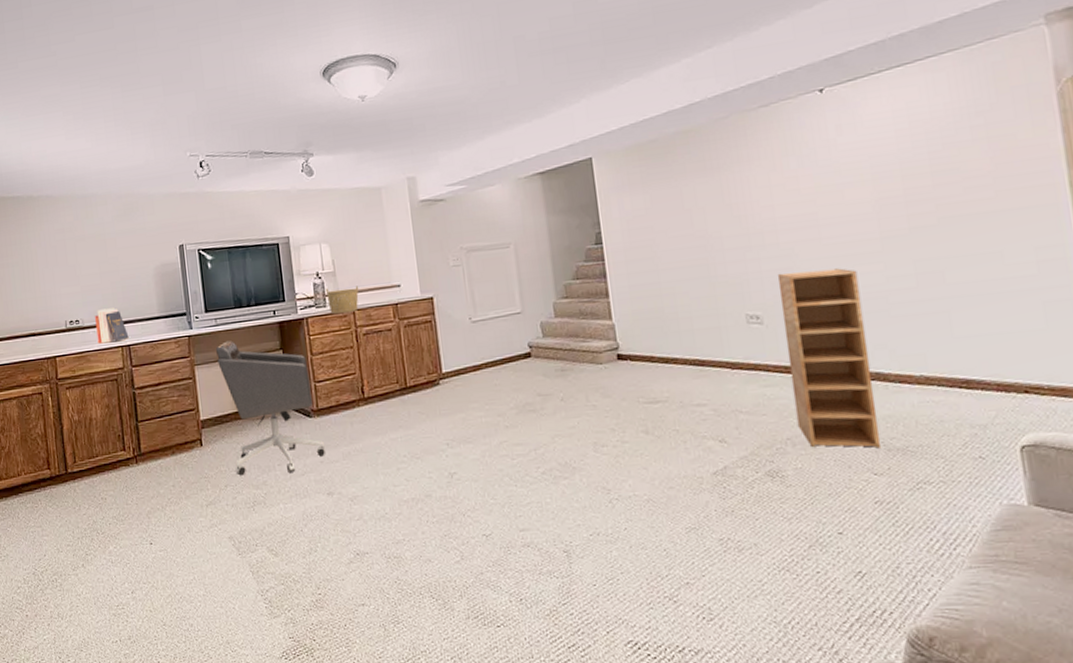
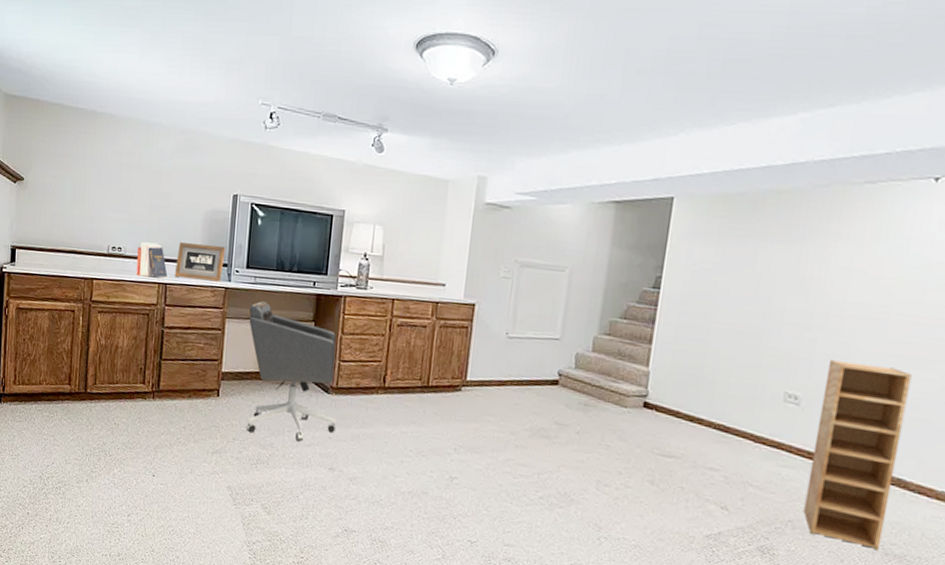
picture frame: none [135,297,183,337] -> present [174,241,226,282]
basket: present [326,286,359,314] -> none [369,271,404,301]

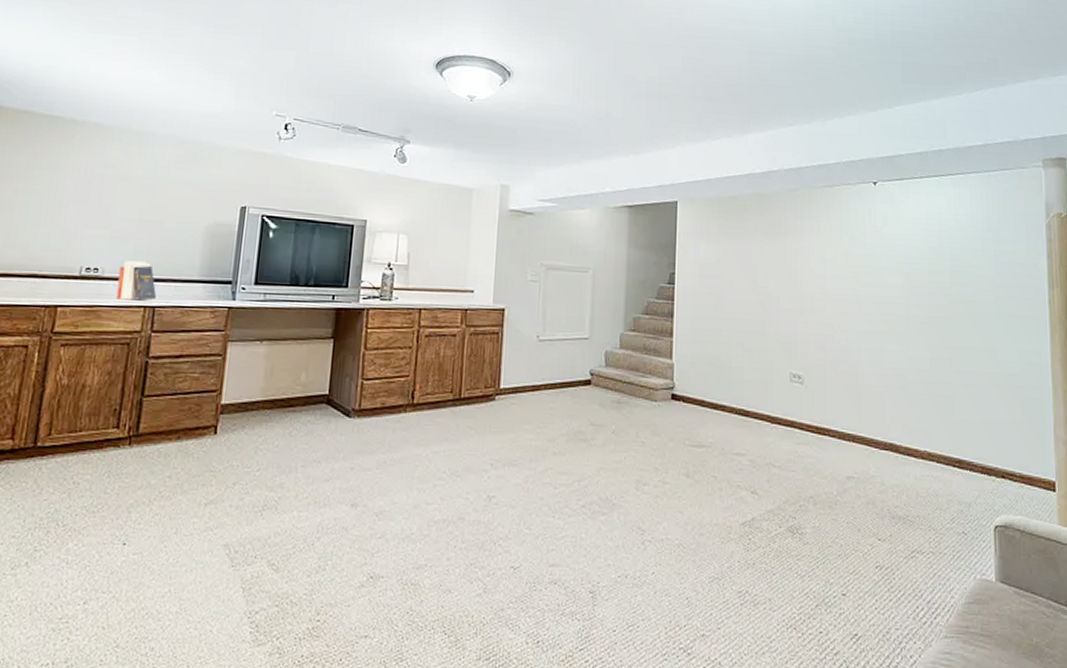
picture frame: present [174,241,226,282] -> none [165,258,230,302]
office chair: present [245,301,337,441] -> none [249,320,360,476]
bookshelf: present [803,359,912,551] -> none [820,339,887,515]

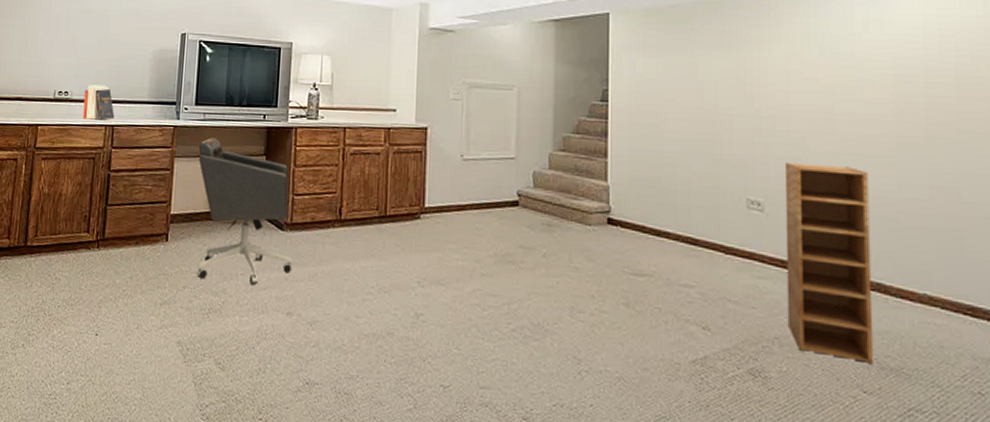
office chair: none [249,320,360,476] -> present [196,138,293,285]
bookshelf: none [820,339,887,515] -> present [784,162,875,365]

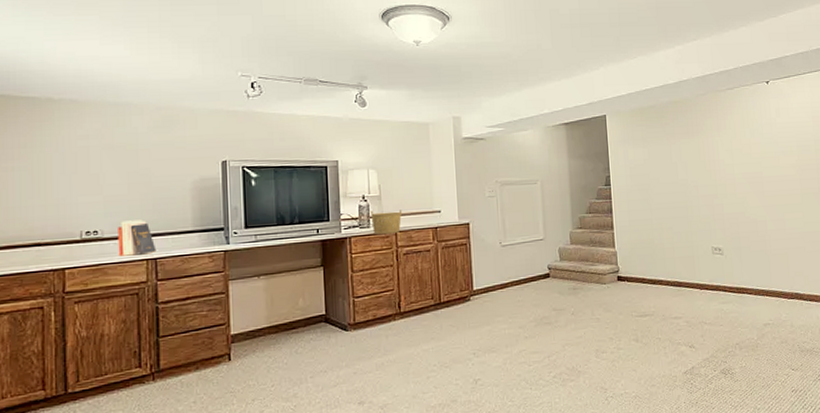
office chair: present [196,138,293,285] -> none [252,257,360,389]
basket: none [320,100,354,130] -> present [371,210,403,235]
bookshelf: present [784,162,875,365] -> none [734,214,797,350]

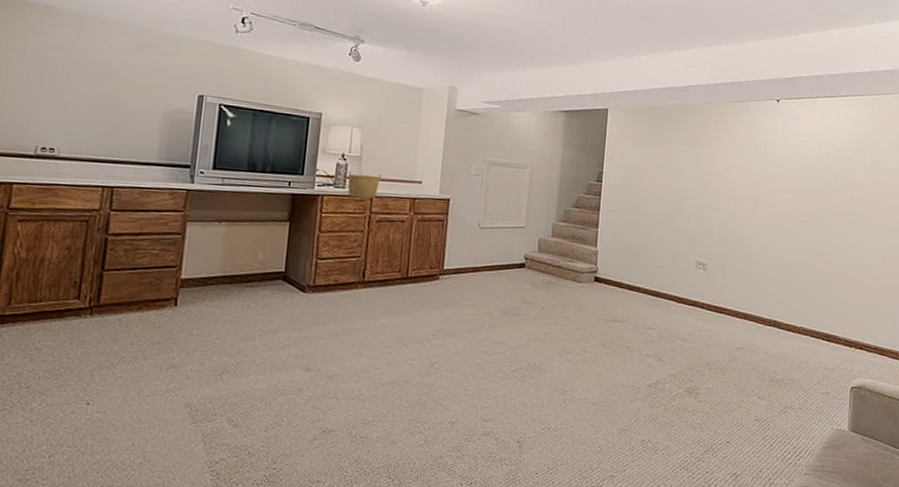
books: present [118,220,157,257] -> none [73,142,115,181]

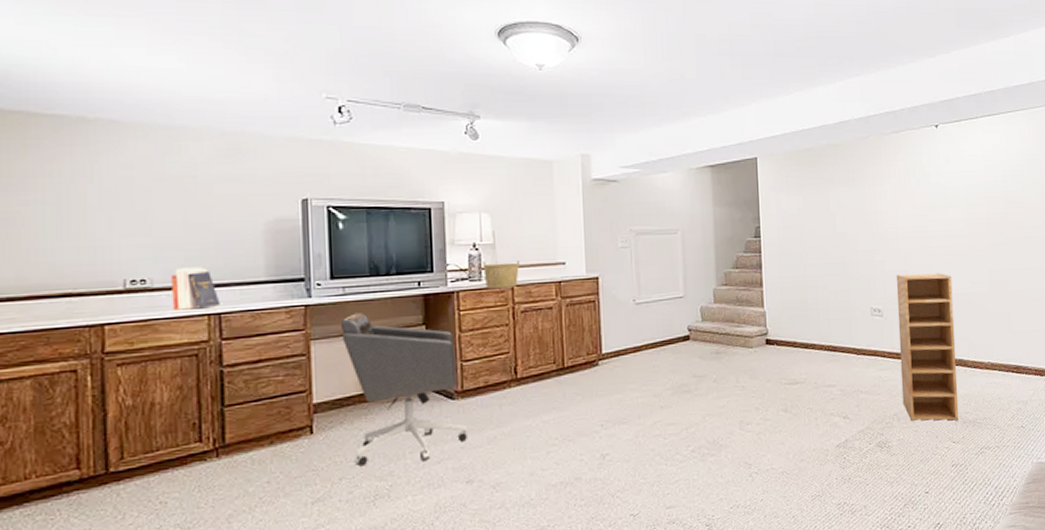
books: none [73,142,115,181] -> present [171,267,221,311]
office chair: none [209,202,314,344] -> present [340,313,469,467]
bookshelf: none [715,233,776,379] -> present [896,273,959,421]

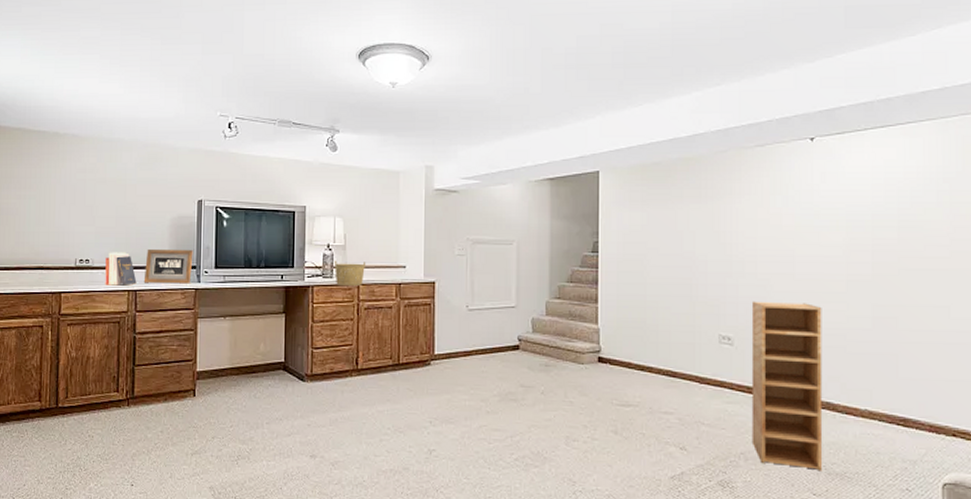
picture frame: none [230,259,300,304] -> present [143,248,193,284]
office chair: present [340,313,469,467] -> none [220,298,315,432]

